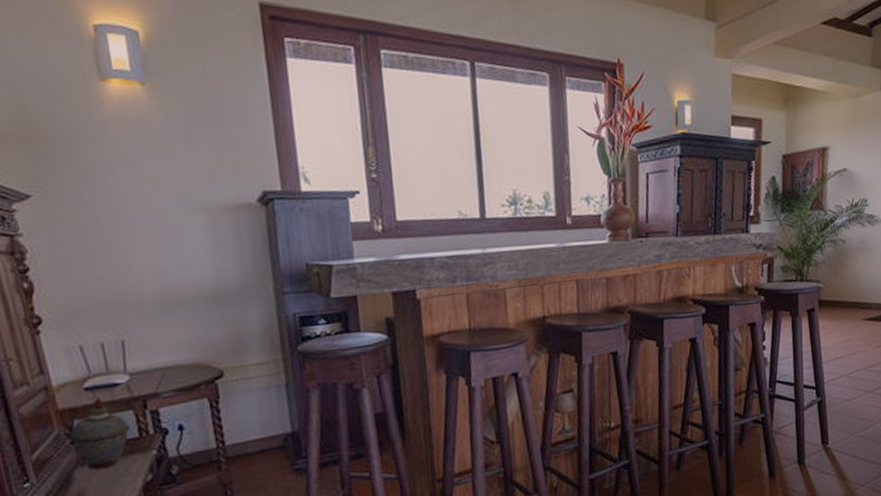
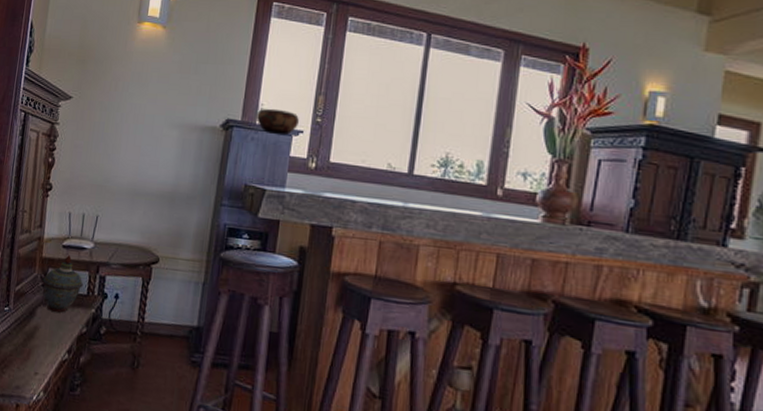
decorative bowl: none [298,170,352,201] -> present [256,108,299,136]

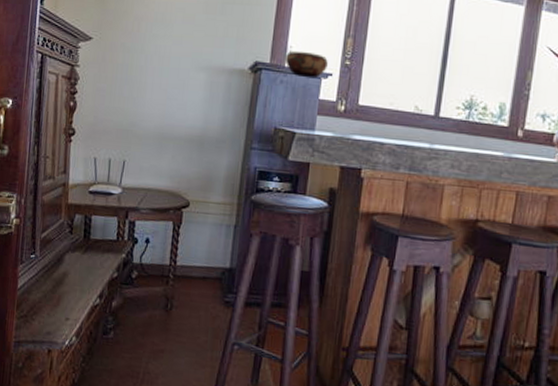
decorative jar: present [41,255,84,313] -> none [68,201,113,259]

